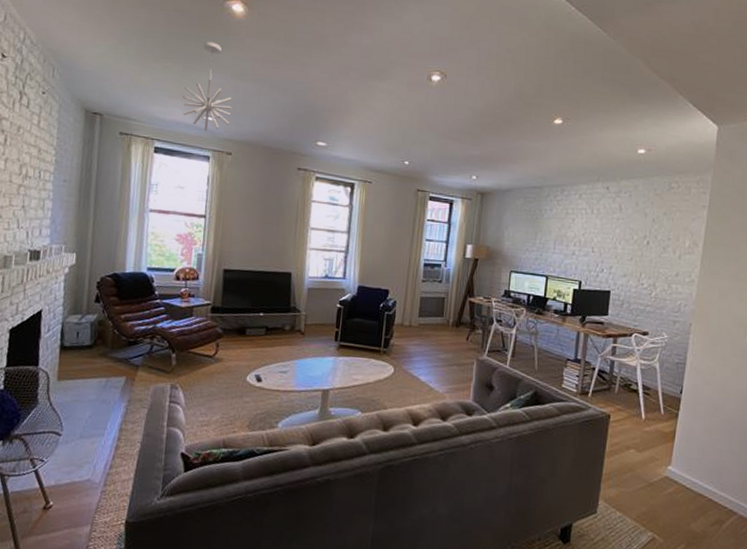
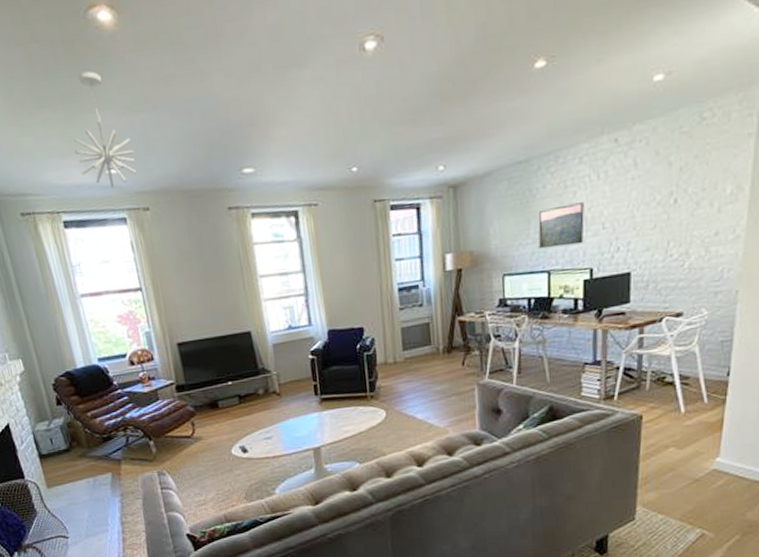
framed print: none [542,227,579,260] -> present [538,202,585,249]

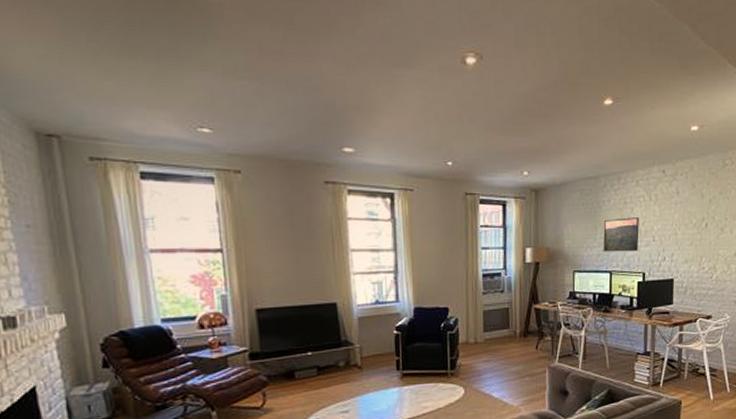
pendant light: present [74,71,137,189] -> none [163,30,232,147]

